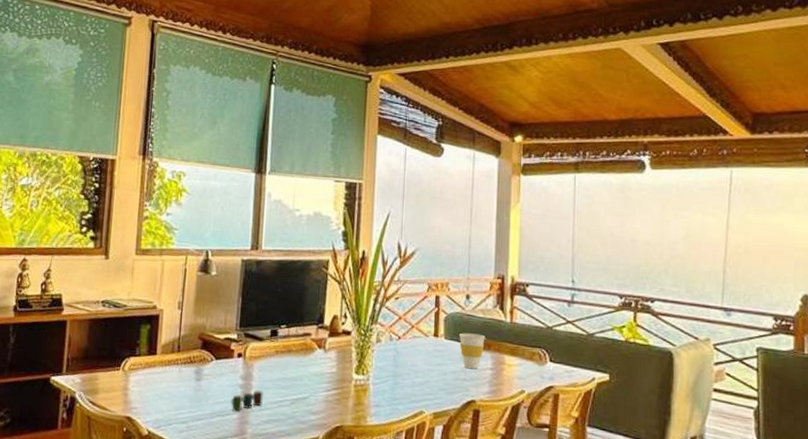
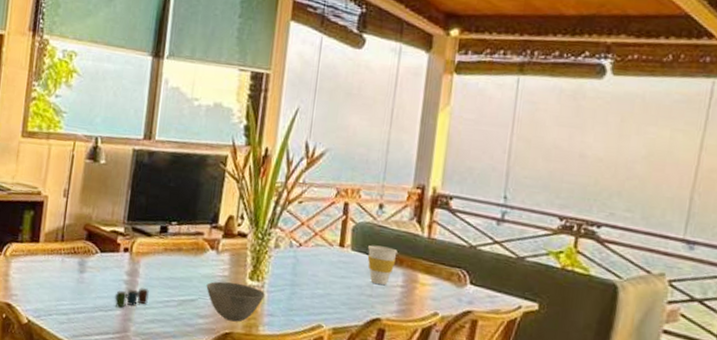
bowl: none [316,378,370,415] -> present [206,281,265,322]

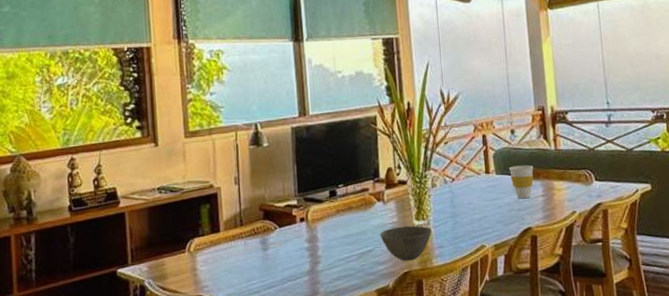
cup: present [114,288,149,308] -> none [299,250,331,274]

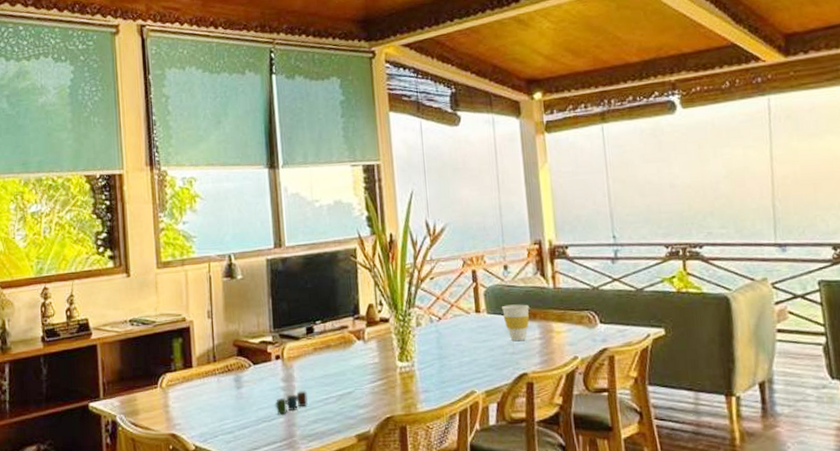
cup: none [299,250,331,274] -> present [275,391,308,415]
bowl: present [380,225,432,261] -> none [360,367,417,405]

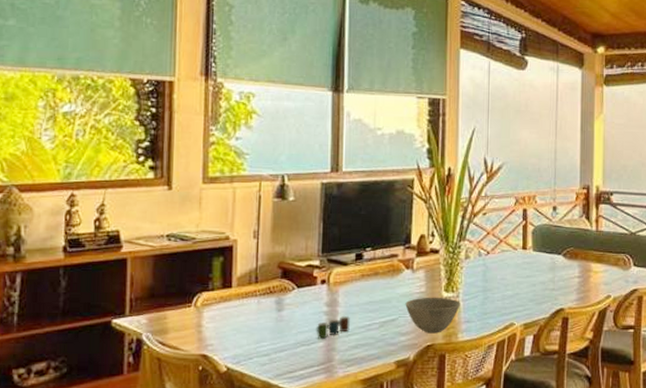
bowl: none [360,367,417,405] -> present [405,297,460,334]
cup: present [502,304,530,342] -> none [547,244,572,279]

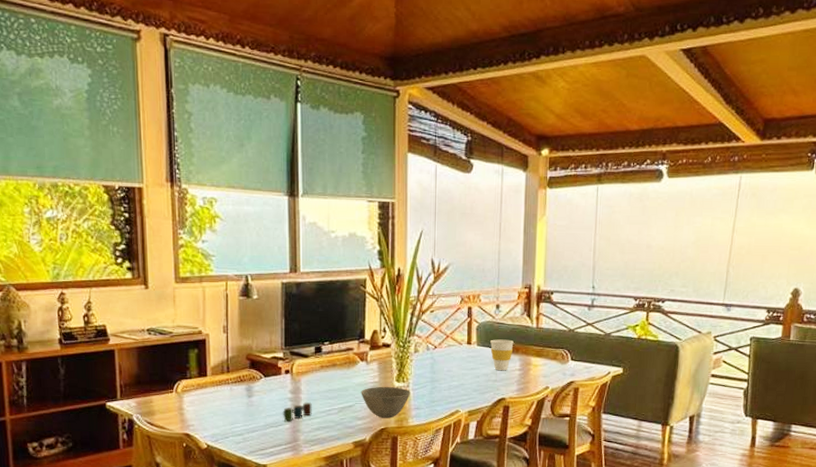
cup: none [547,244,572,279] -> present [490,339,514,371]

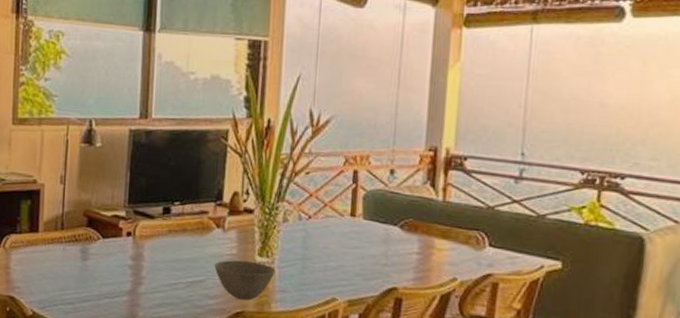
cup: present [282,402,312,422] -> none [120,272,155,293]
cup: present [490,339,514,371] -> none [380,212,412,254]

